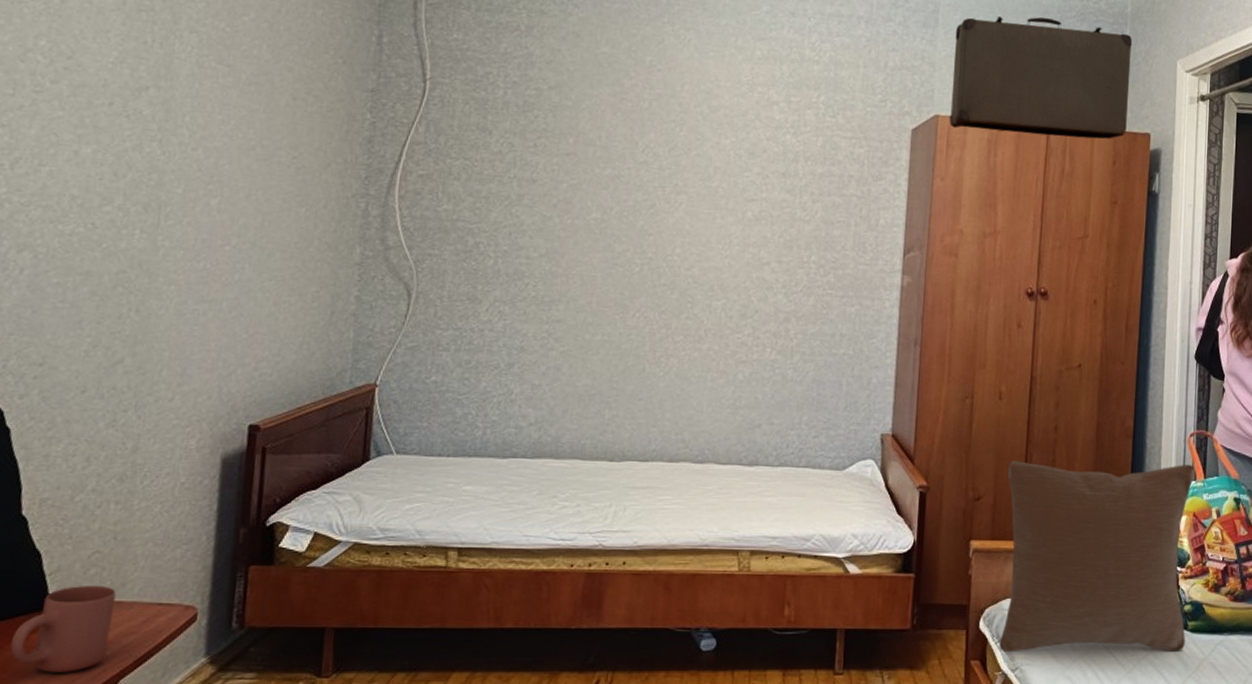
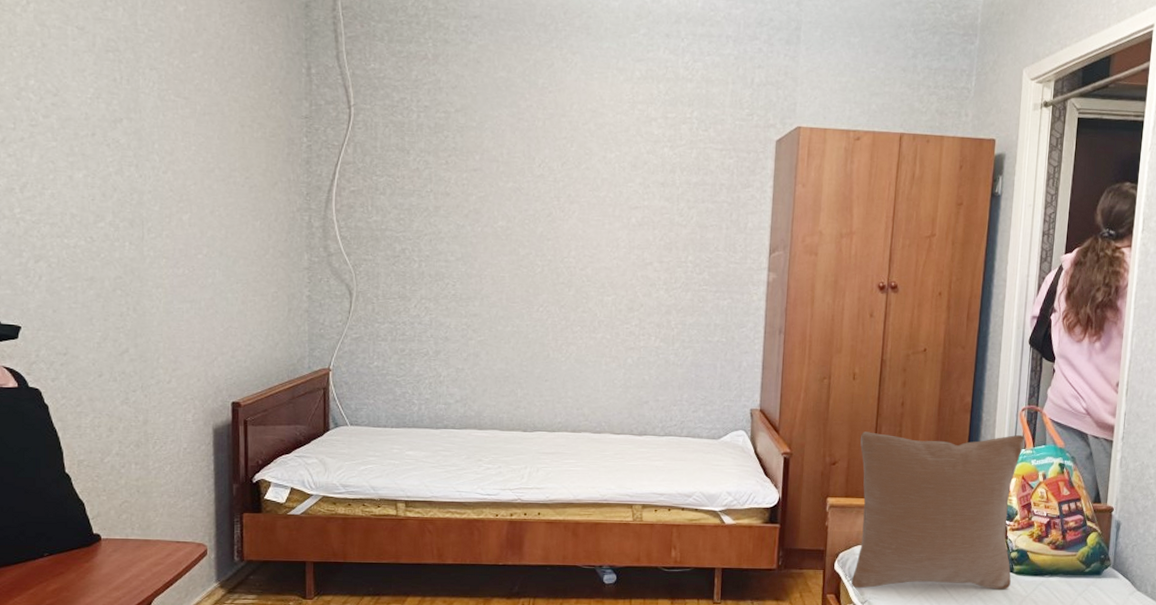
mug: present [10,585,117,672] -> none [70,526,144,592]
suitcase: present [949,16,1133,139] -> none [810,31,982,146]

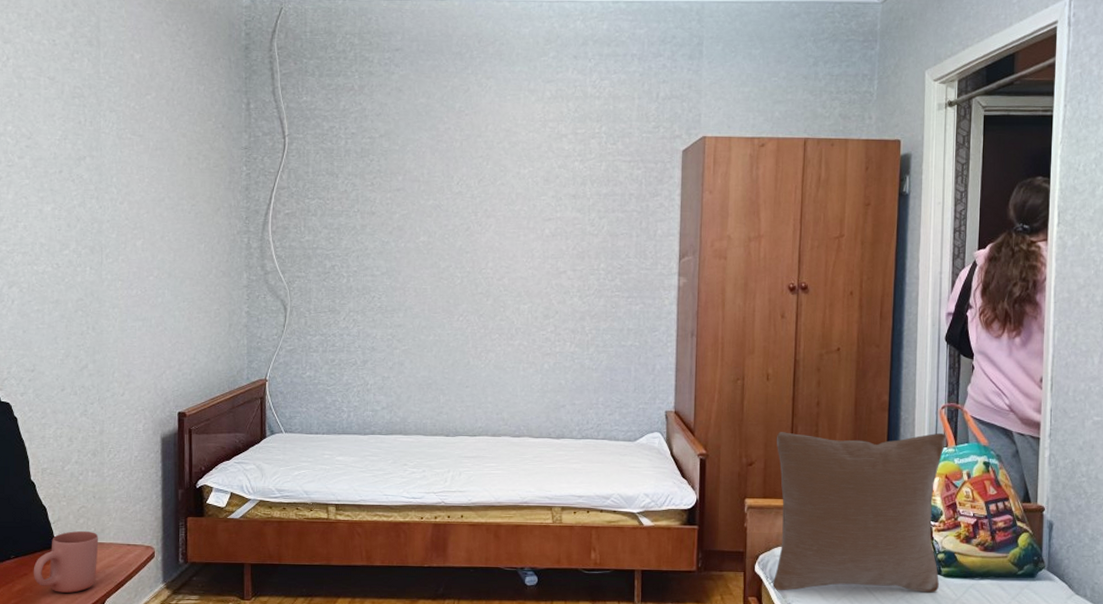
mug: none [70,526,144,592] -> present [33,530,99,593]

